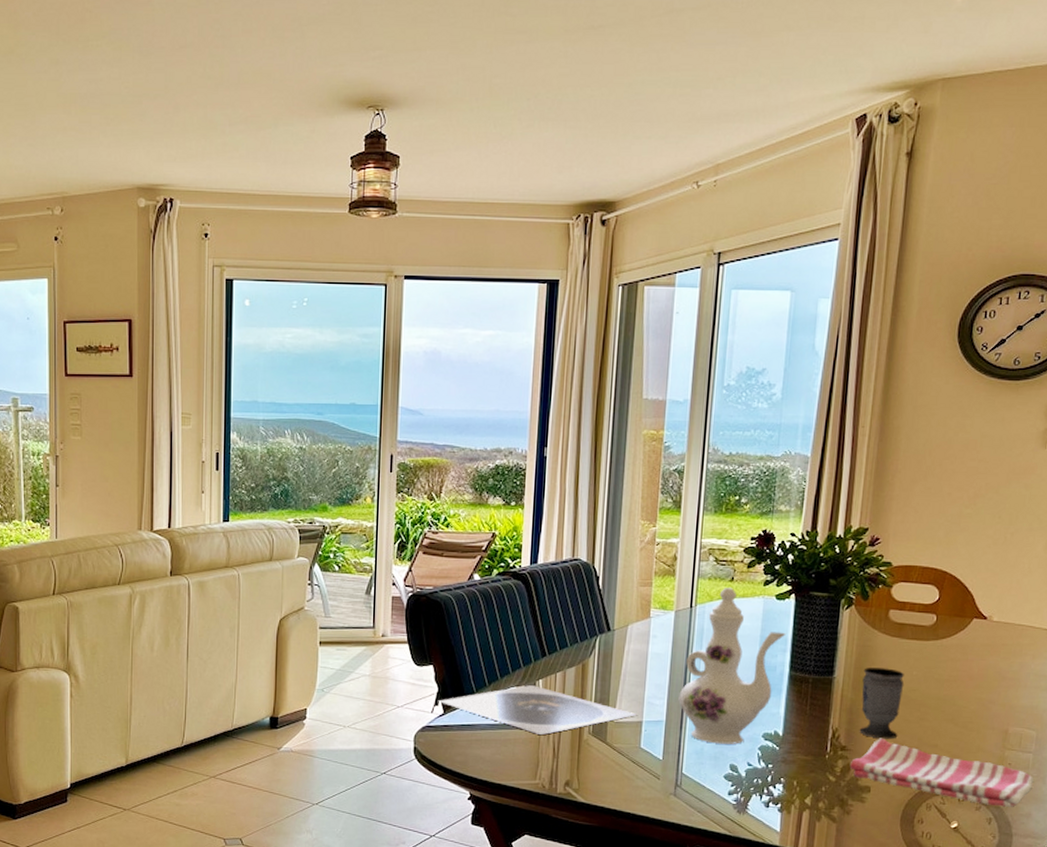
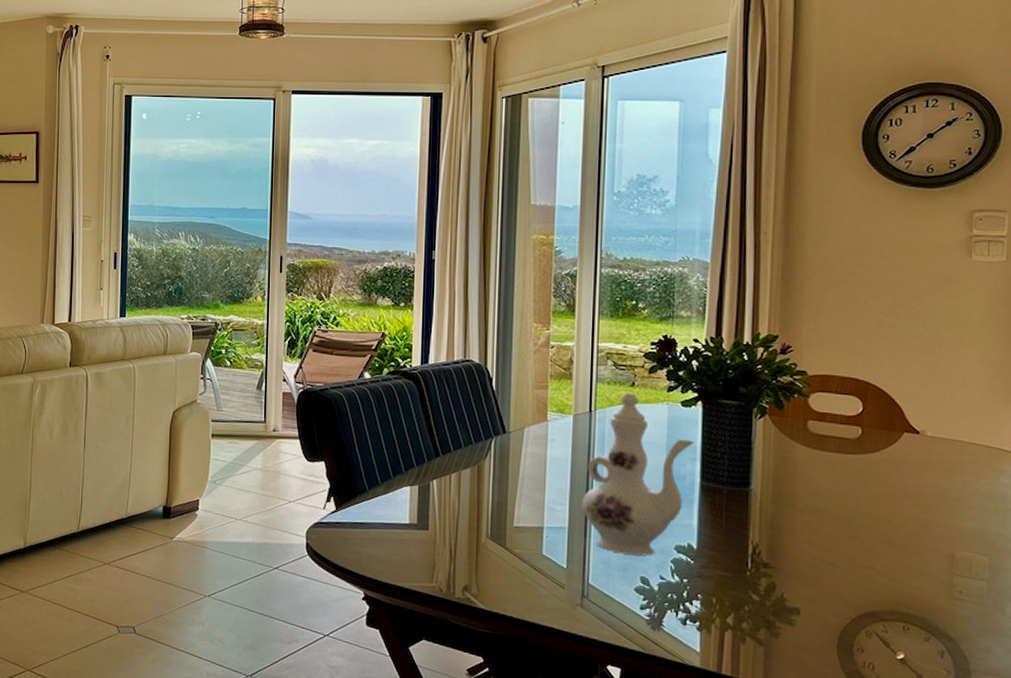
plate: present [438,684,637,736] -> none [330,484,537,537]
dish towel: present [849,738,1034,807] -> none [774,556,991,640]
cup: present [859,668,904,739] -> none [782,480,831,558]

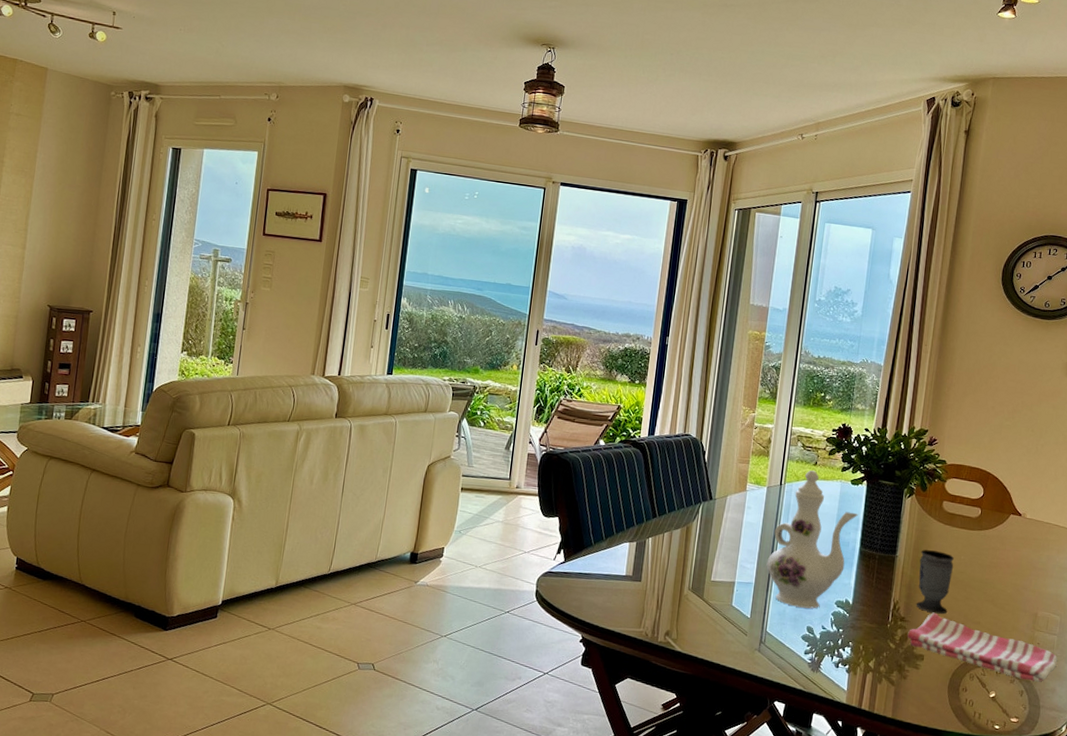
dish towel: none [774,556,991,640] -> present [907,612,1058,682]
cup: none [782,480,831,558] -> present [916,549,954,614]

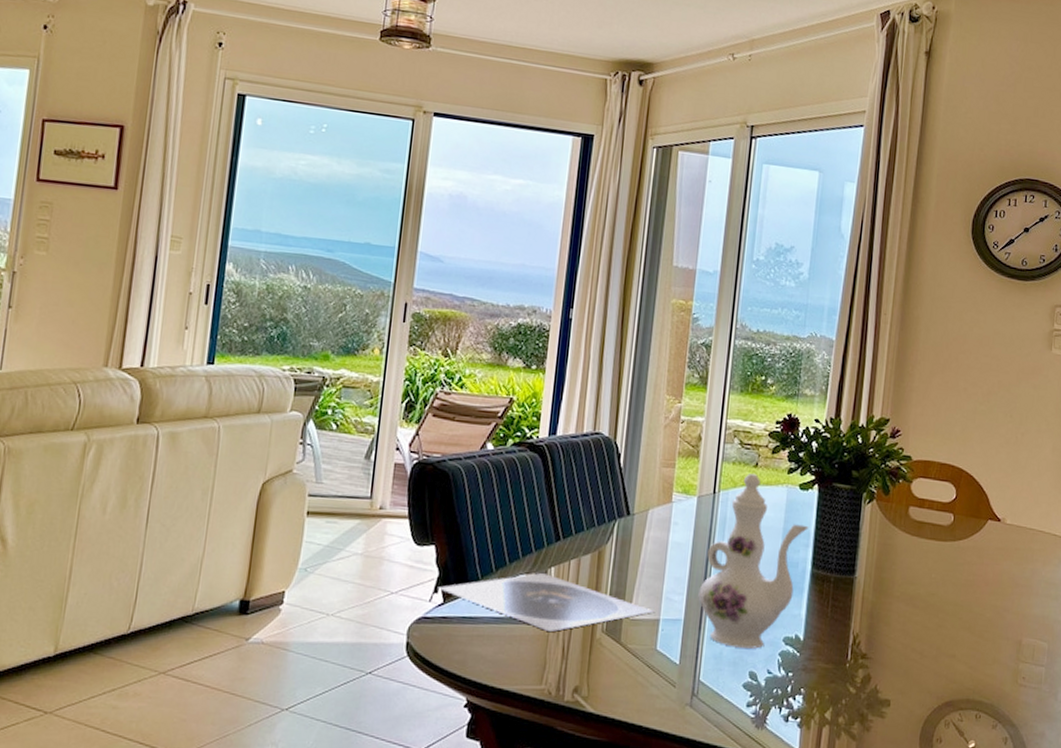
plate: none [560,541,731,588] -> present [438,572,654,633]
dish towel: present [907,612,1058,682] -> none [869,645,1047,725]
cup: present [916,549,954,614] -> none [879,568,924,648]

